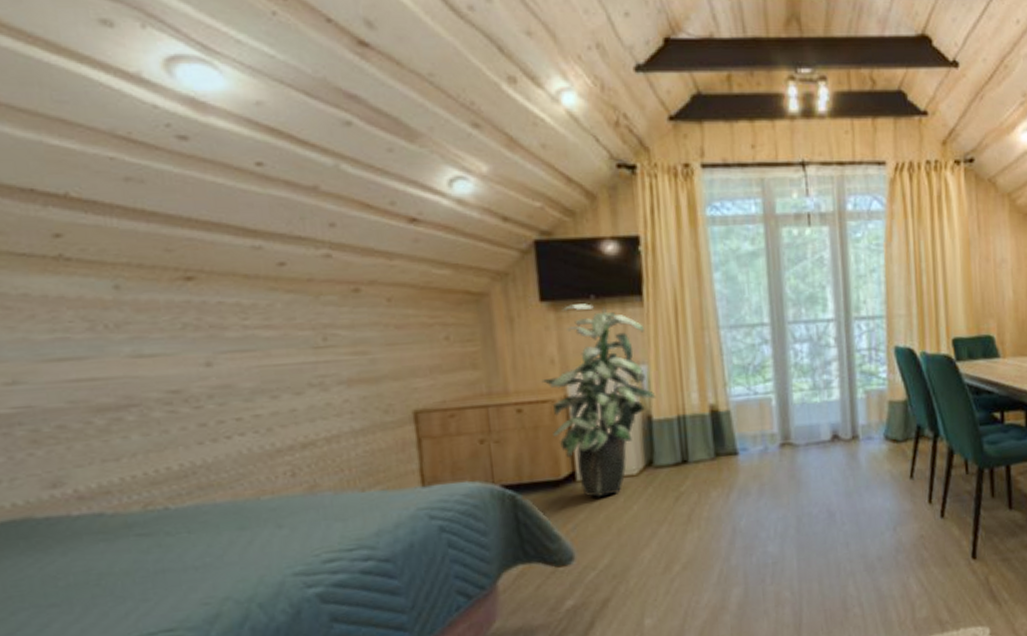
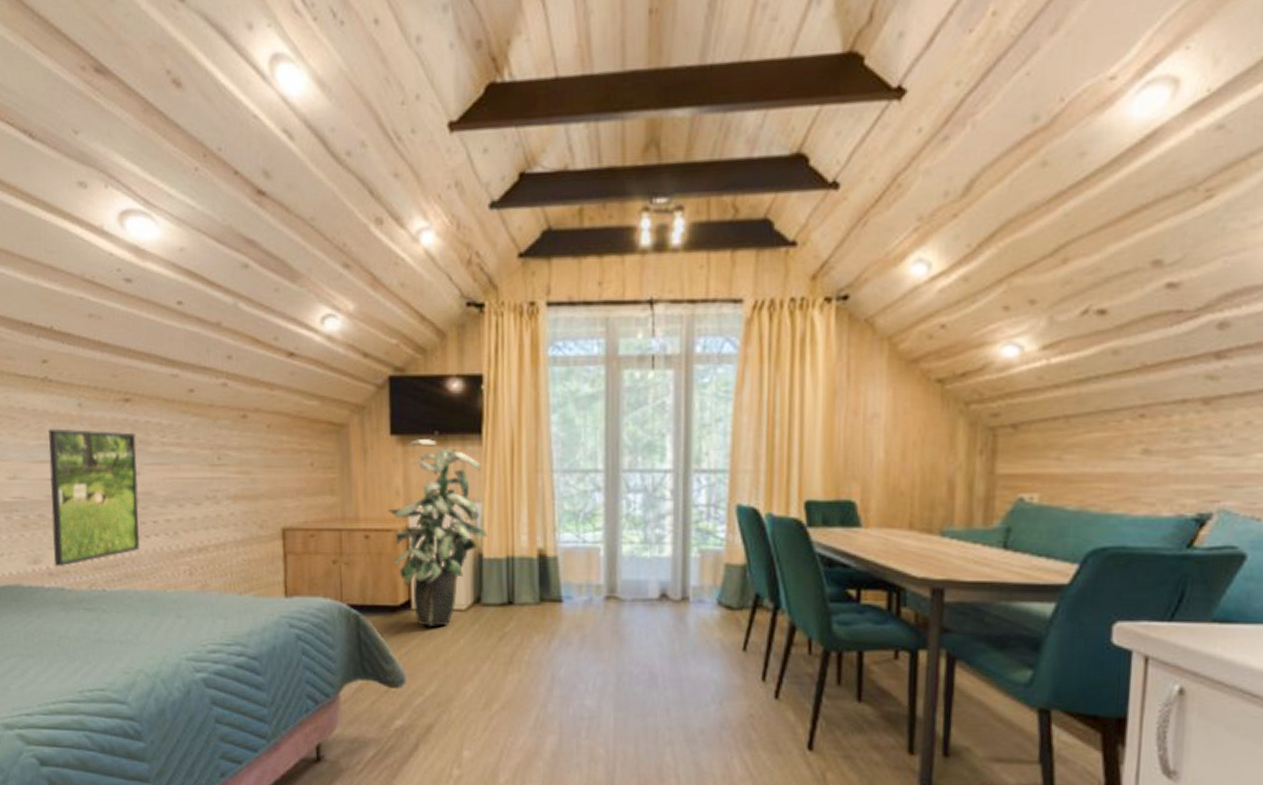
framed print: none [68,315,219,489] -> present [48,428,141,567]

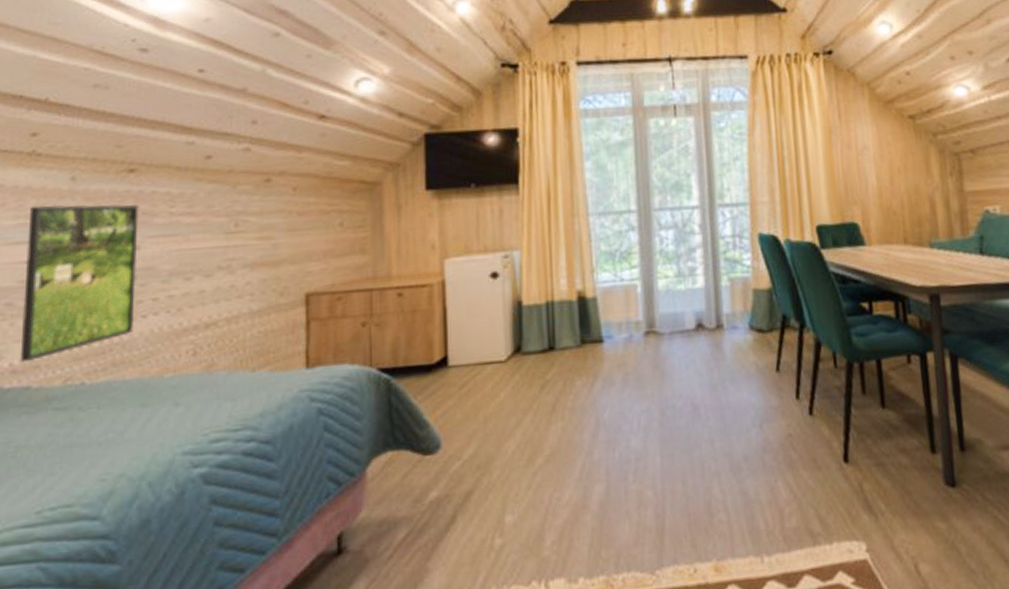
indoor plant: present [387,439,488,628] -> none [422,192,527,384]

